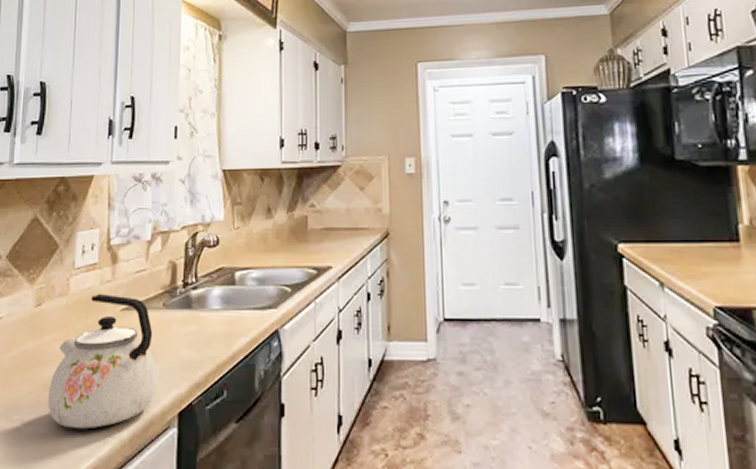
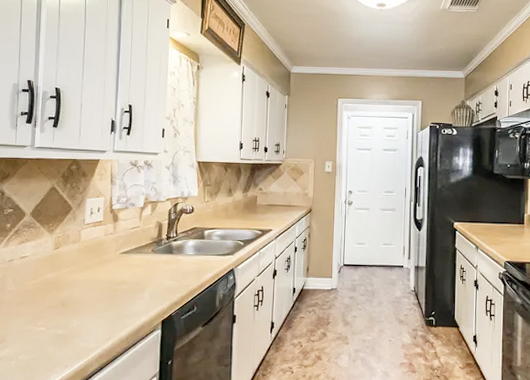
kettle: present [48,294,158,429] -> none [65,242,147,331]

